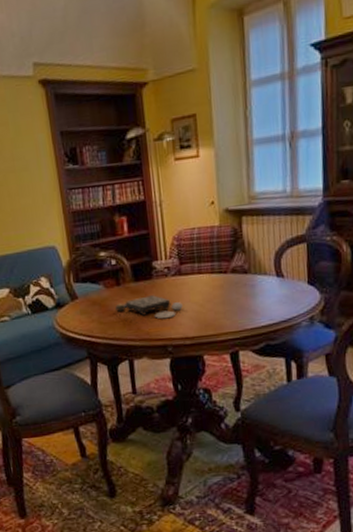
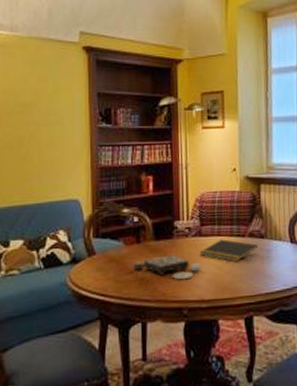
notepad: none [180,277,241,300] -> present [199,239,257,262]

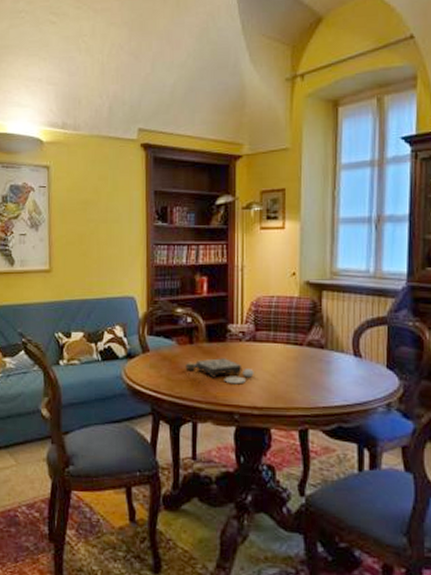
notepad: present [199,239,257,262] -> none [253,346,316,372]

